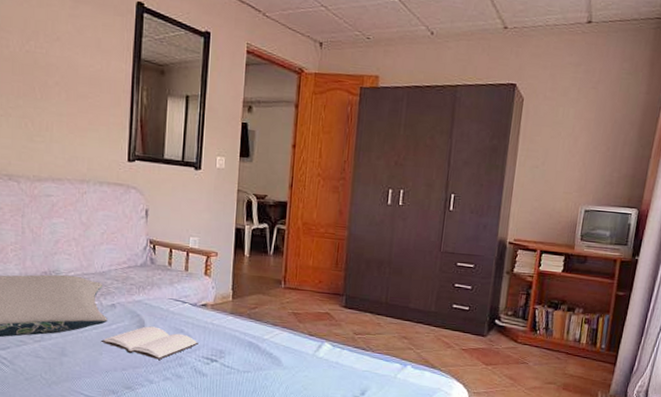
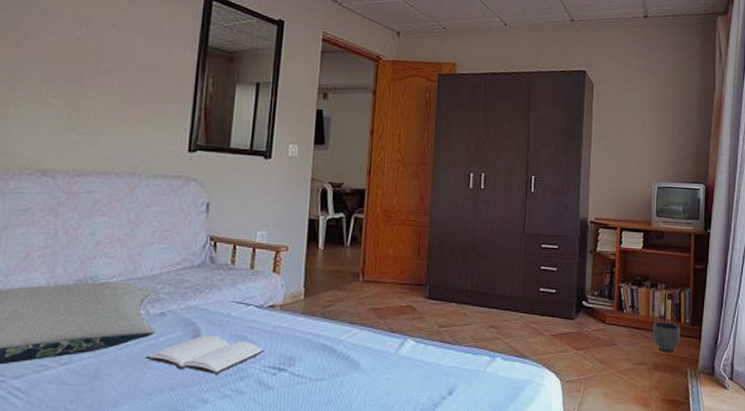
planter: none [565,344,596,375] -> present [653,321,681,352]

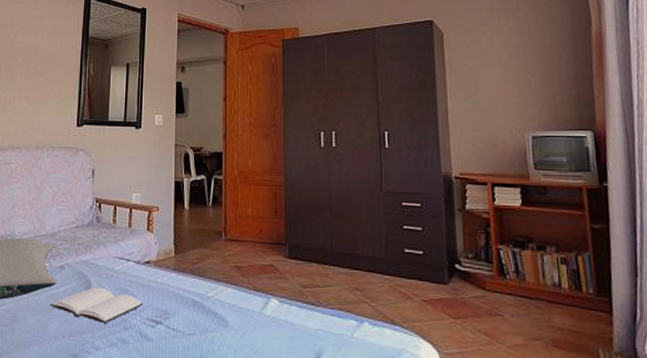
planter: present [653,321,681,352] -> none [546,290,584,327]

